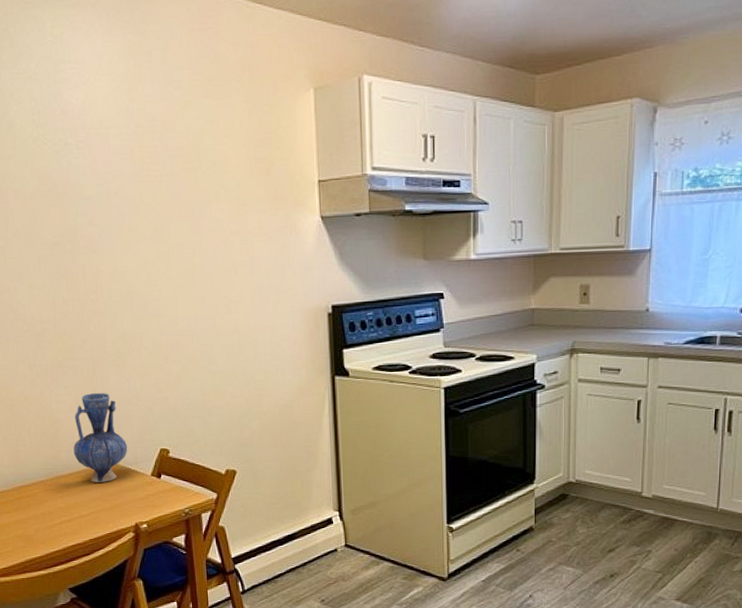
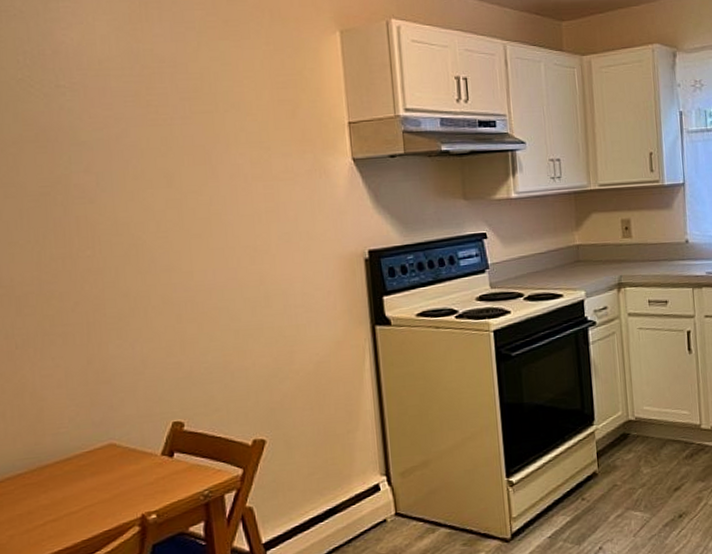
vase: present [73,393,128,483] -> none [61,362,132,470]

